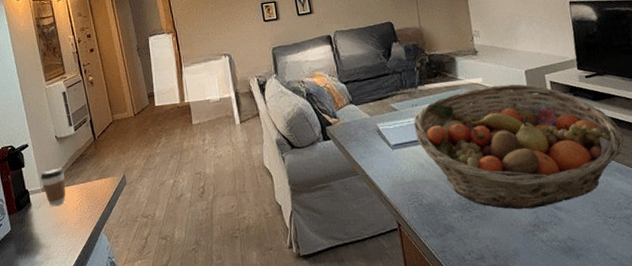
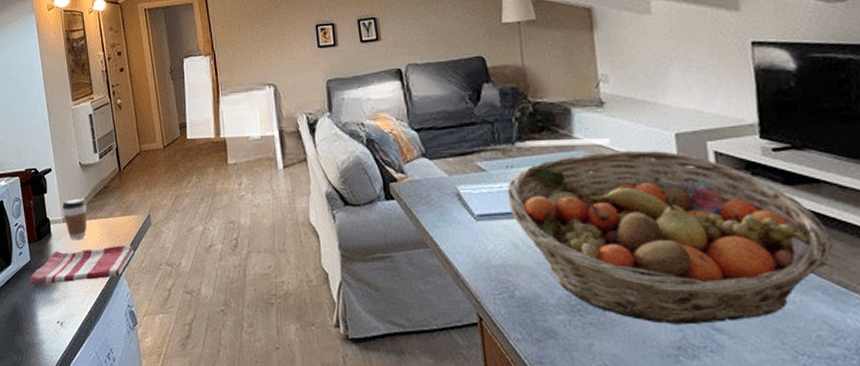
dish towel: none [11,204,112,253] -> present [29,245,134,285]

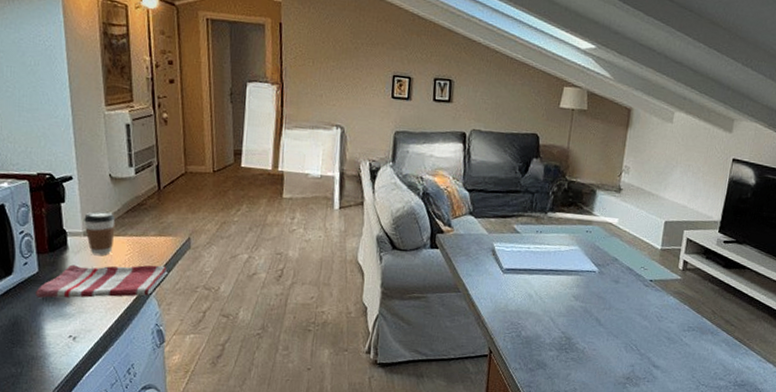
fruit basket: present [506,150,834,325] -> none [532,228,742,363]

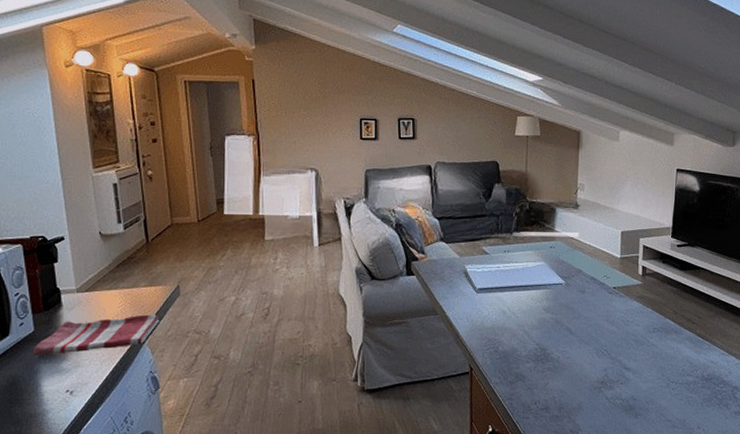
coffee cup: present [84,211,116,256] -> none [77,267,107,311]

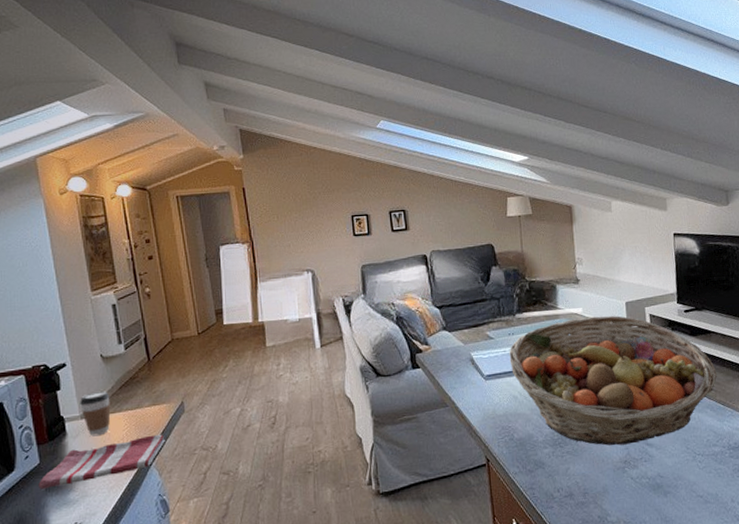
coffee cup: none [77,267,107,311] -> present [80,391,111,437]
fruit basket: none [502,242,701,367] -> present [509,315,718,446]

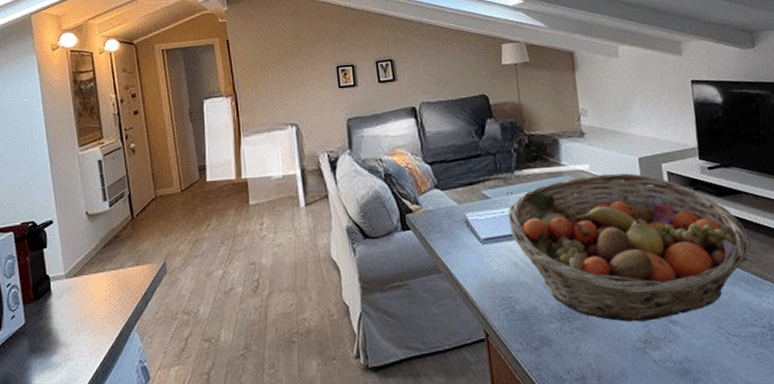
dish towel: present [38,434,165,489] -> none [23,296,147,351]
coffee cup: present [80,391,111,437] -> none [65,249,94,297]

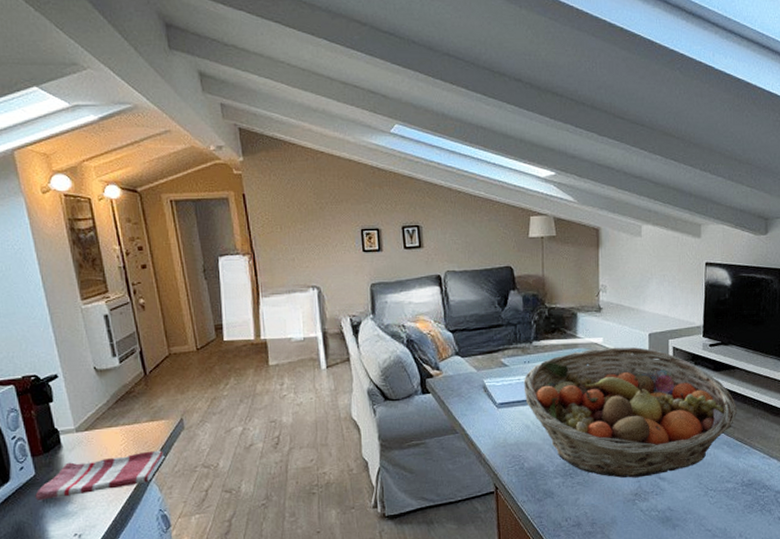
dish towel: none [23,296,147,351] -> present [35,450,165,500]

